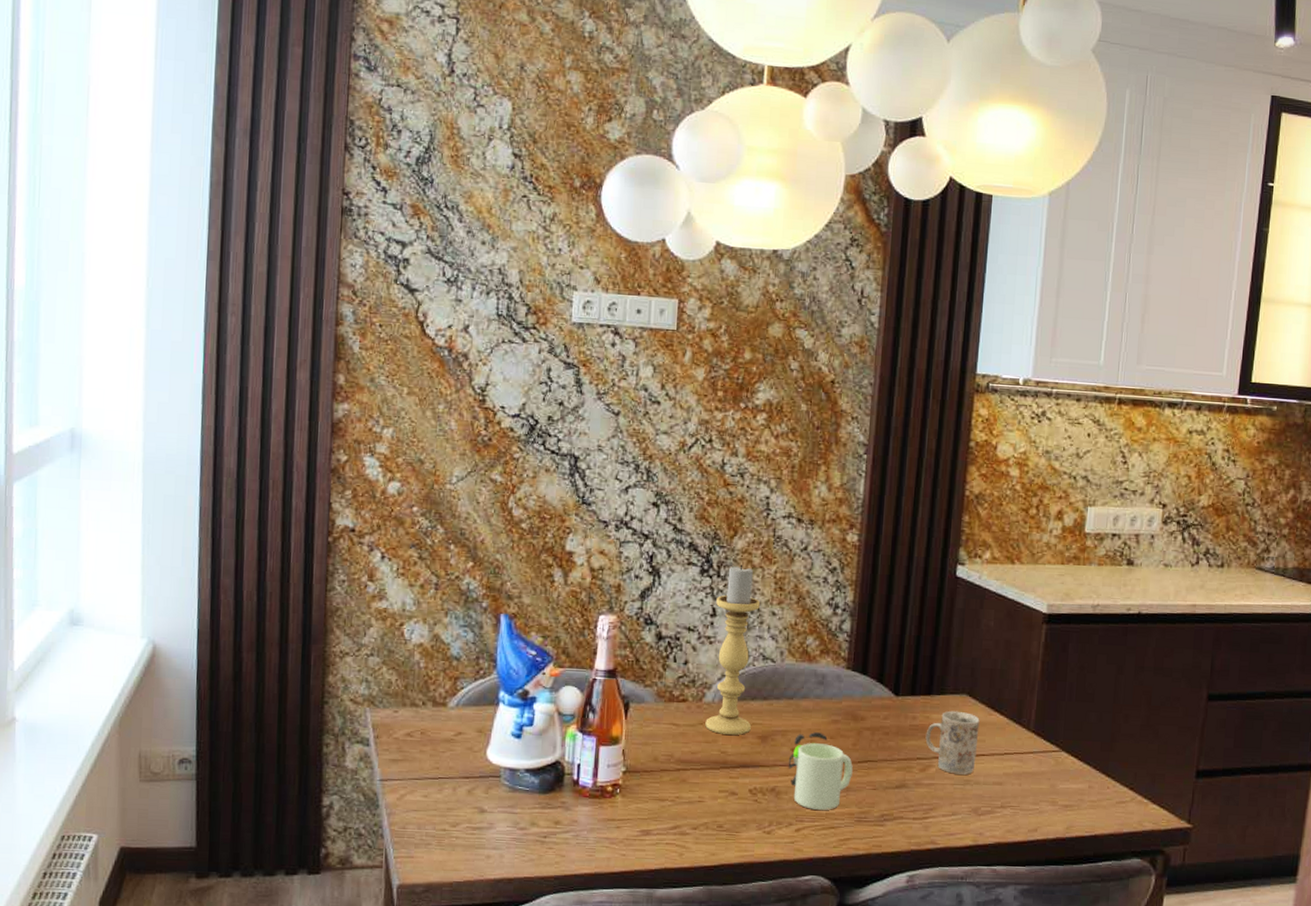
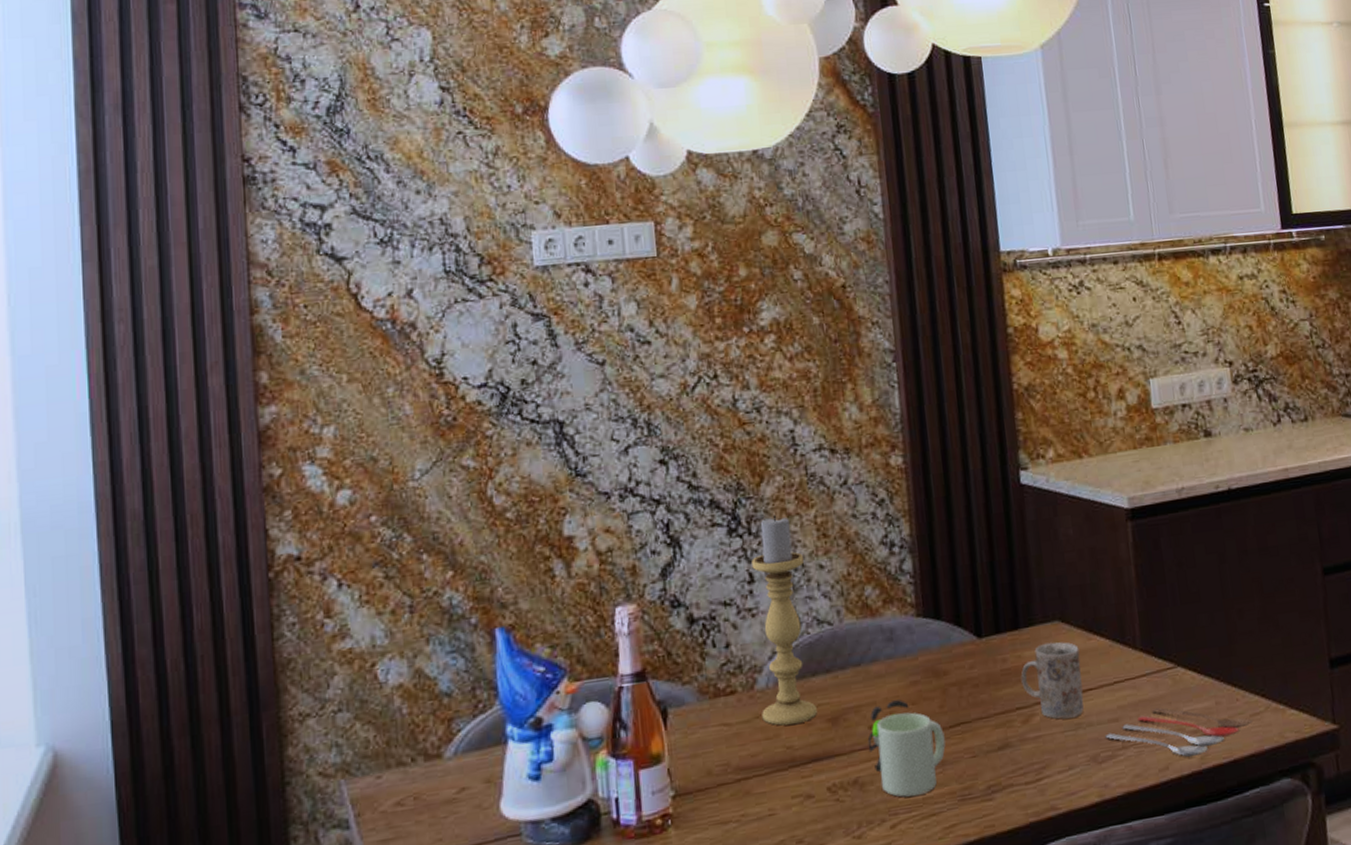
cooking utensil: none [988,780,1118,825] -> present [1105,707,1253,757]

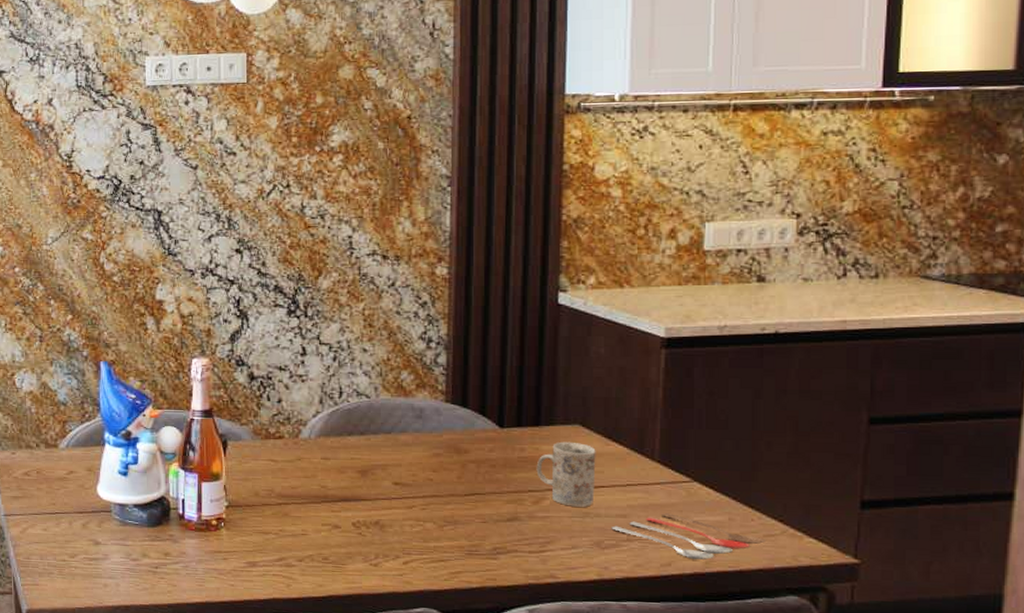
candle holder: present [752,515,817,726] -> none [303,303,350,471]
mug: present [867,700,946,797] -> none [390,466,459,543]

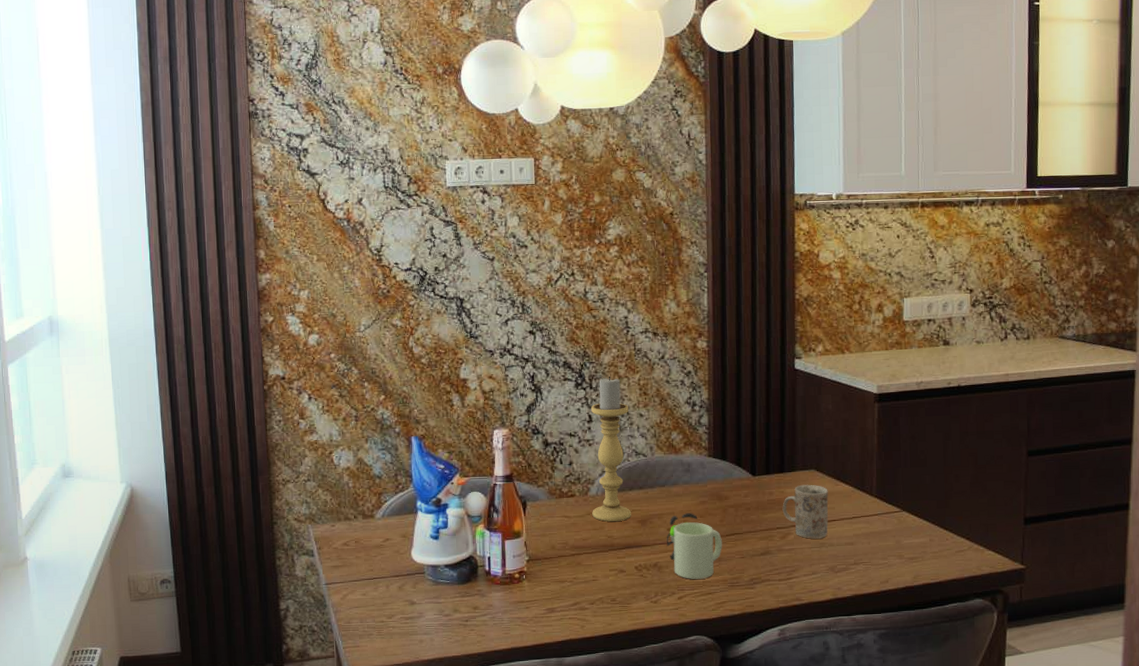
candle holder: none [303,303,350,471] -> present [591,376,631,522]
mug: none [390,466,459,543] -> present [666,513,722,579]
cooking utensil: present [611,512,766,560] -> none [842,538,957,575]

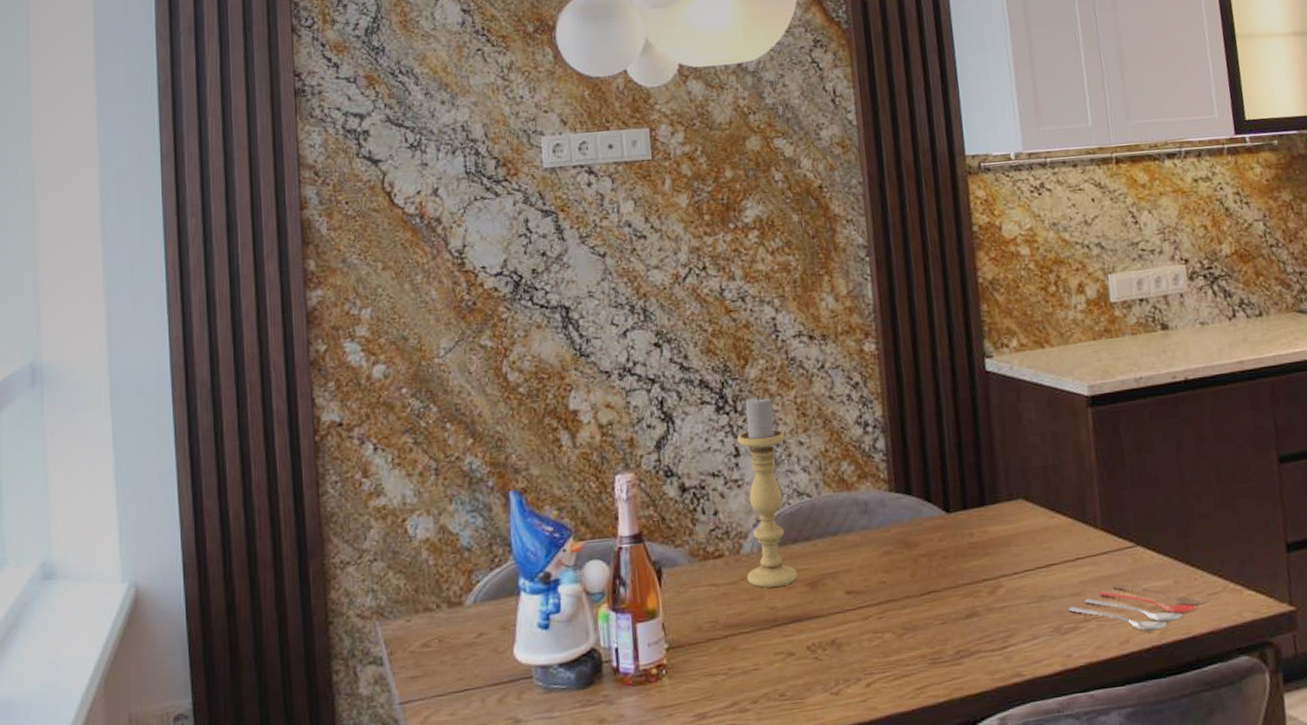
mug: present [666,513,722,579] -> none [844,568,917,658]
mug: present [782,484,829,539] -> none [987,519,1047,592]
cooking utensil: none [842,538,957,575] -> present [1068,583,1211,632]

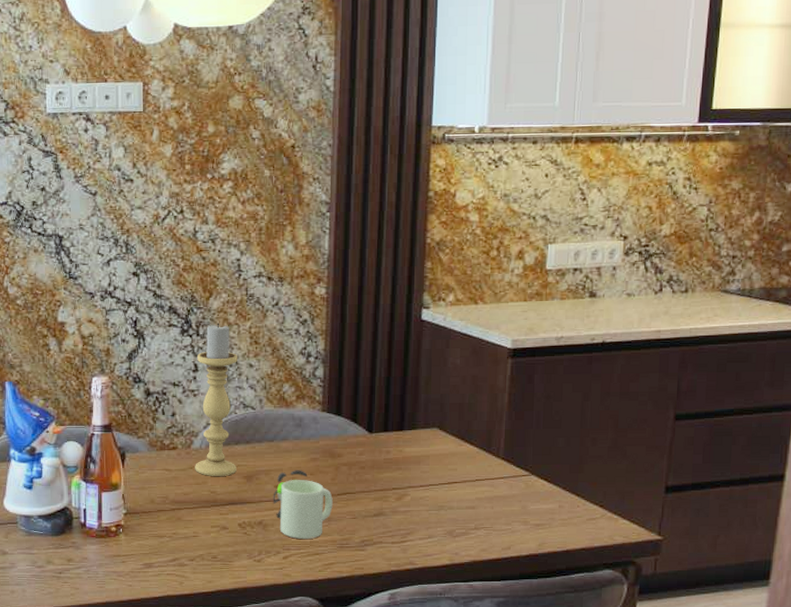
mug: none [844,568,917,658] -> present [273,470,333,539]
cooking utensil: present [1068,583,1211,632] -> none [462,503,588,542]

